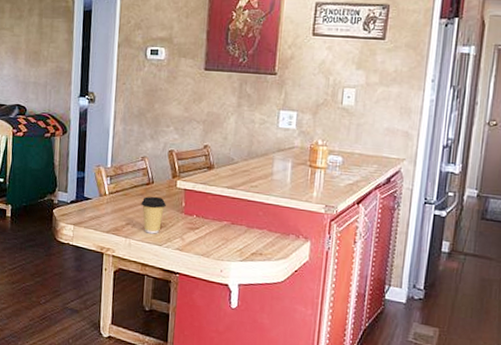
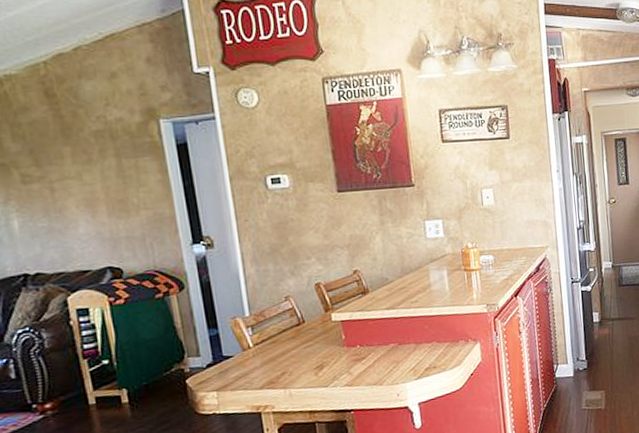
coffee cup: present [141,196,166,234] -> none [294,335,324,378]

